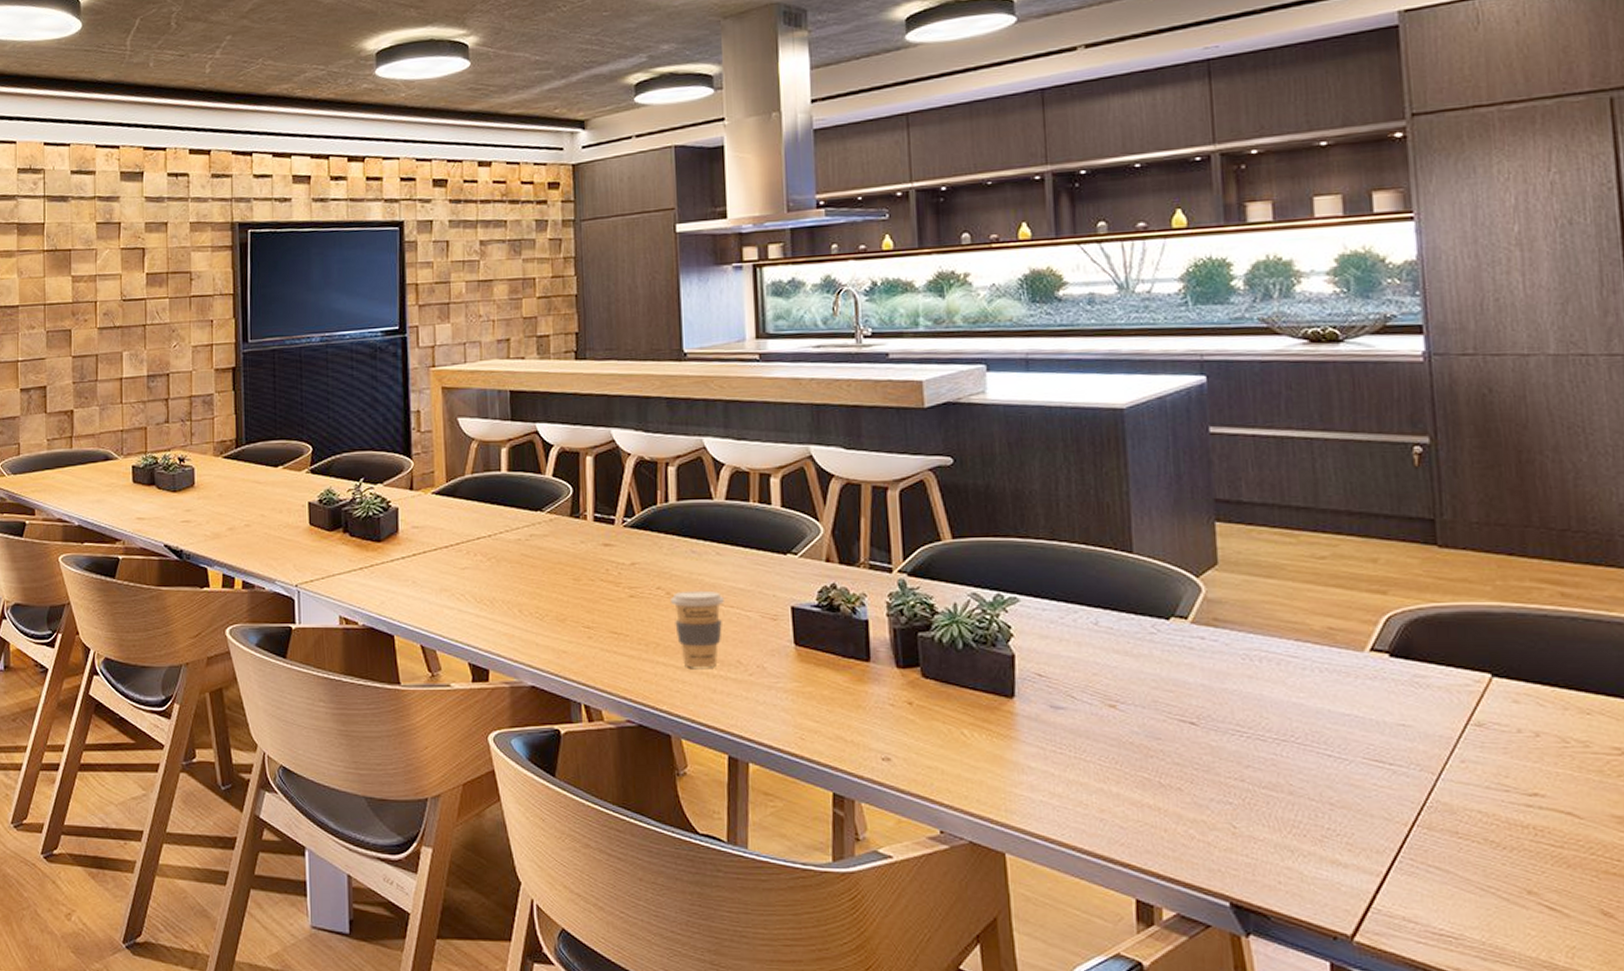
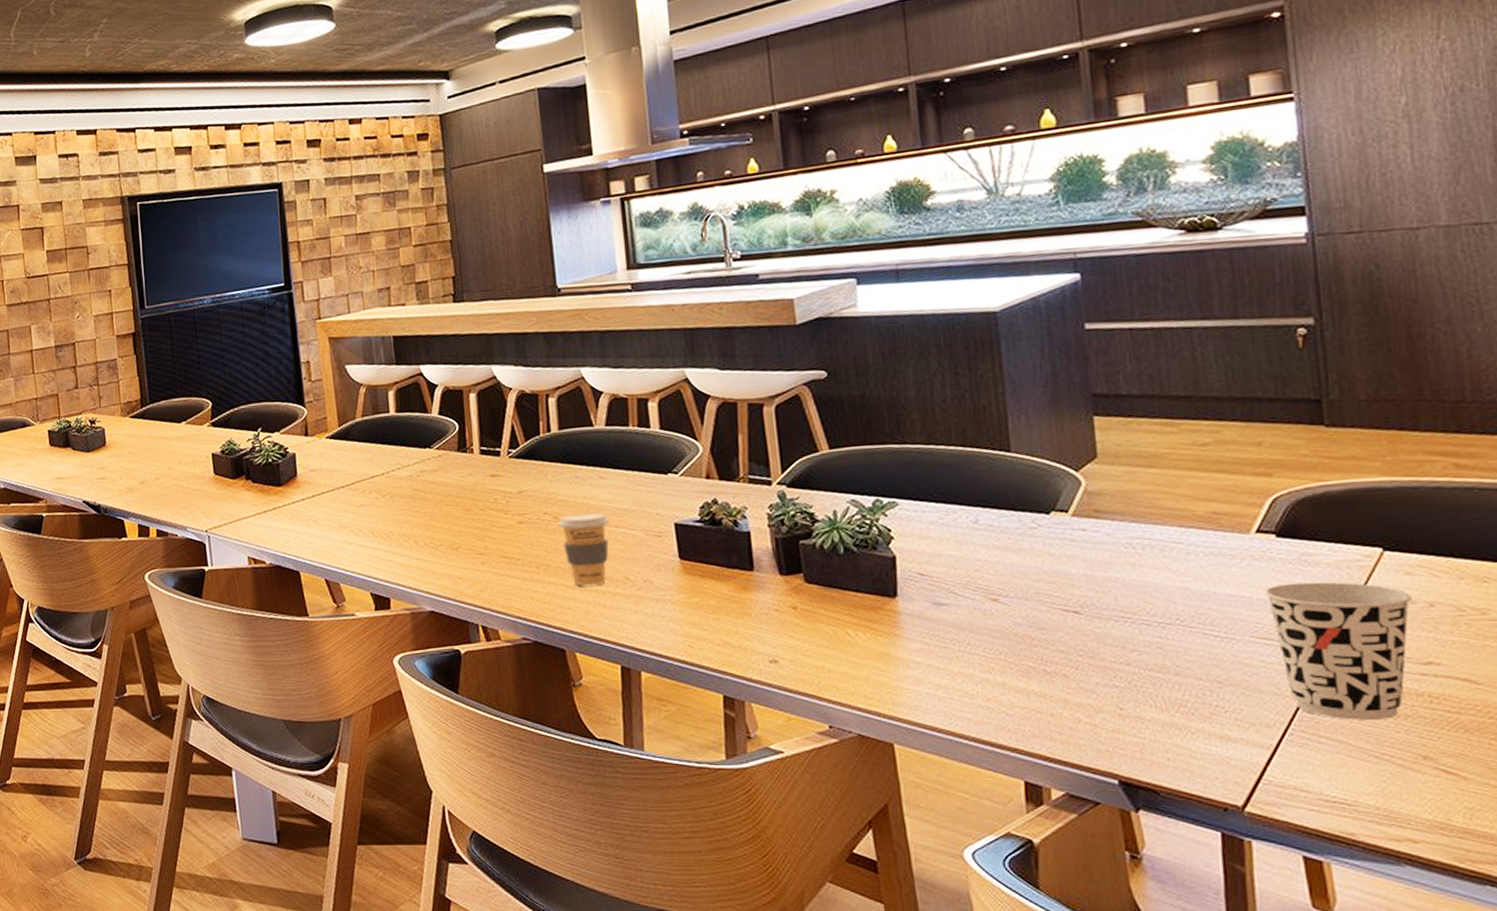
cup: none [1376,705,1519,852] -> present [1264,581,1412,721]

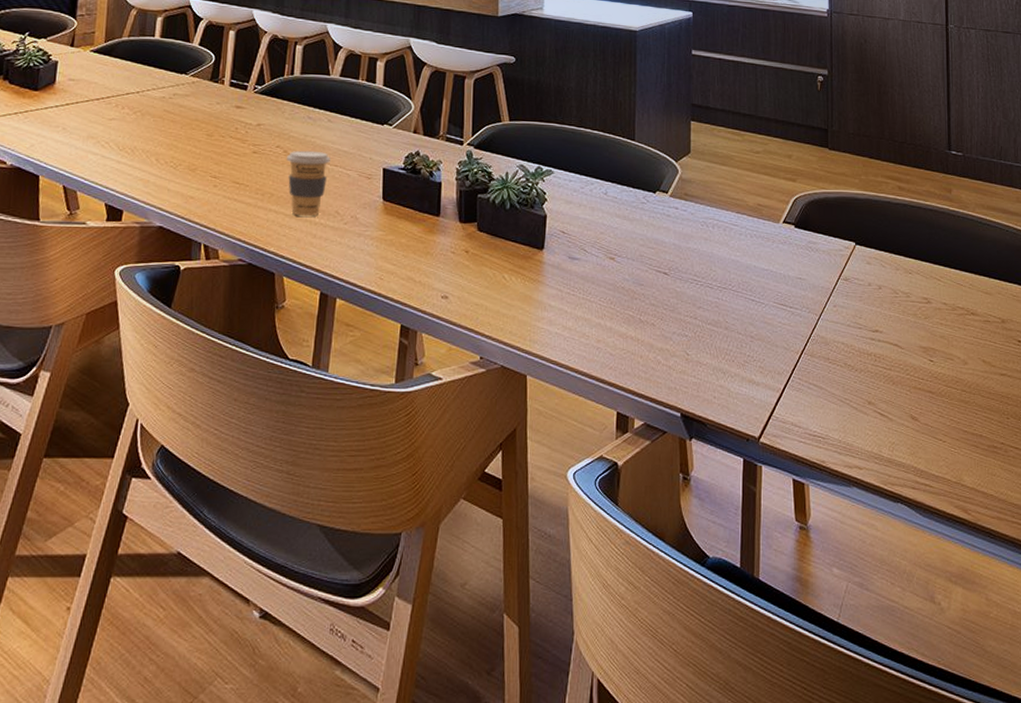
cup: present [1264,581,1412,721] -> none [784,263,869,373]

